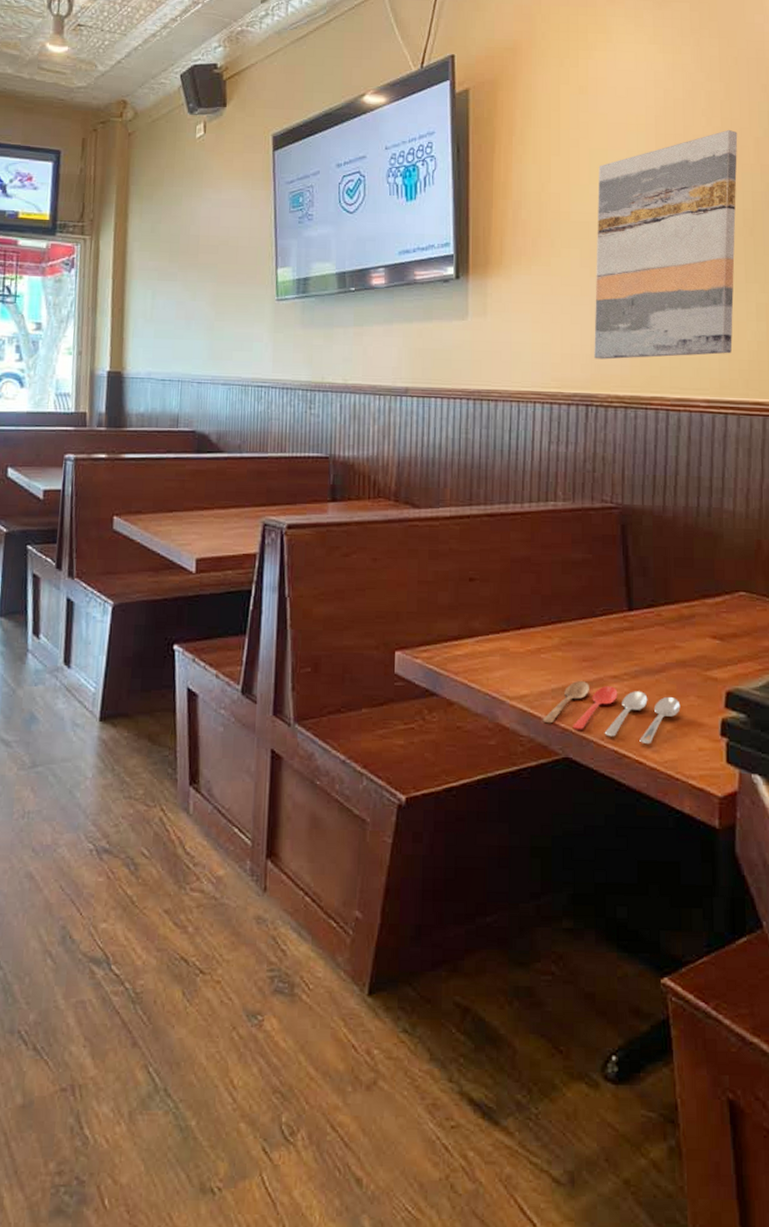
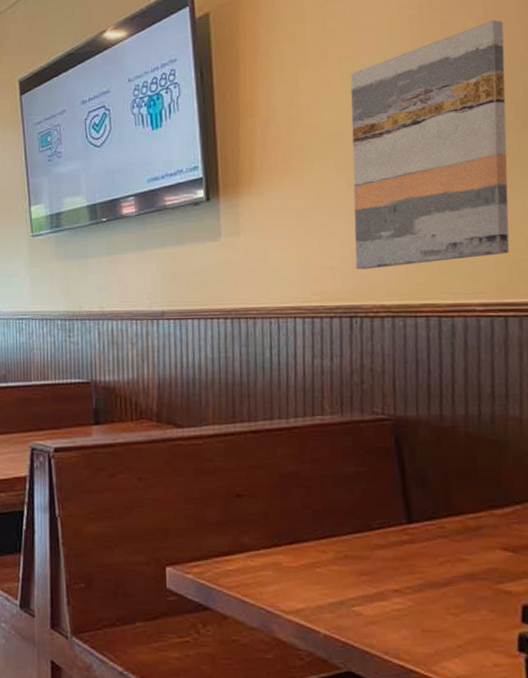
cooking utensil: present [542,681,681,743] -> none [321,595,471,658]

